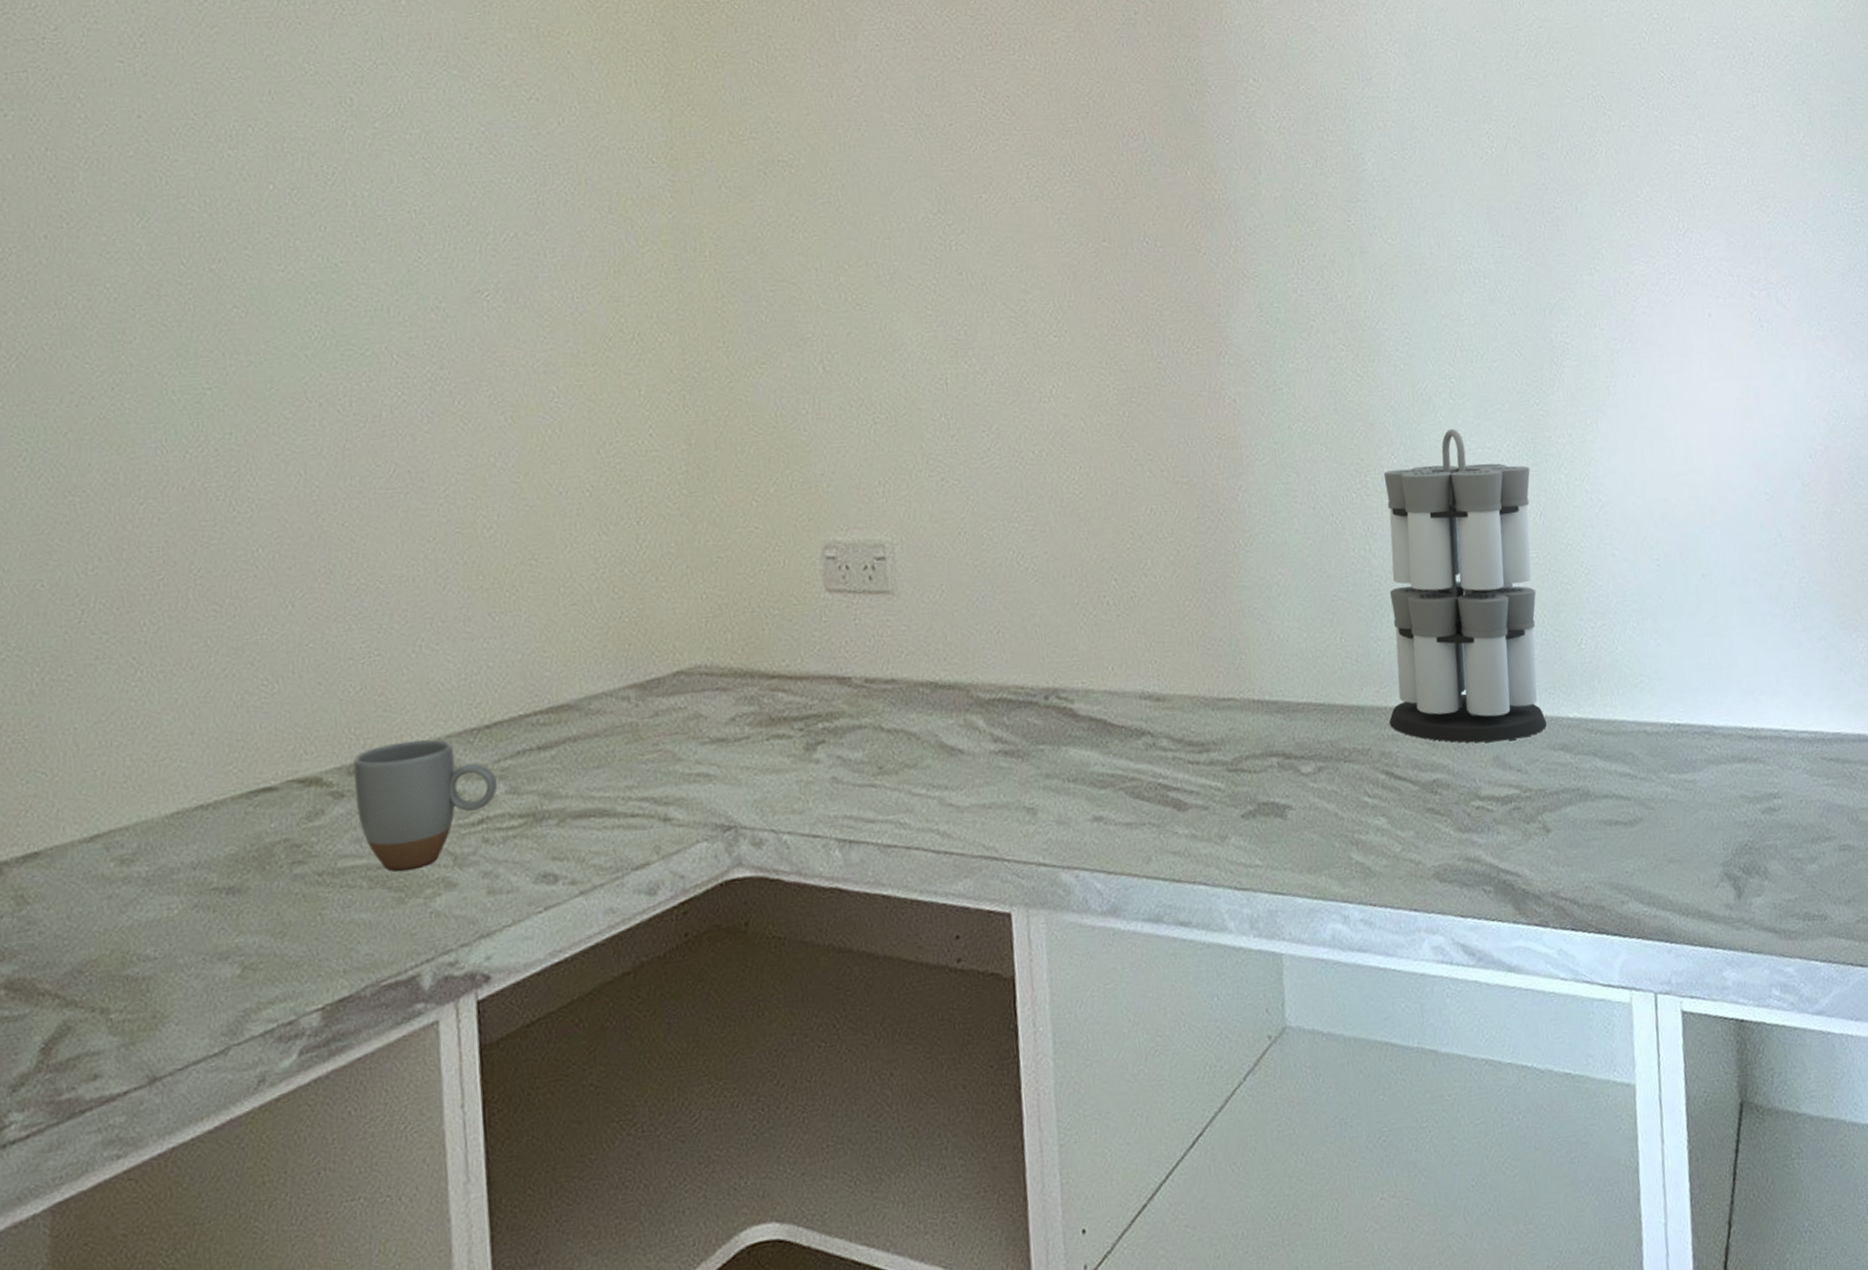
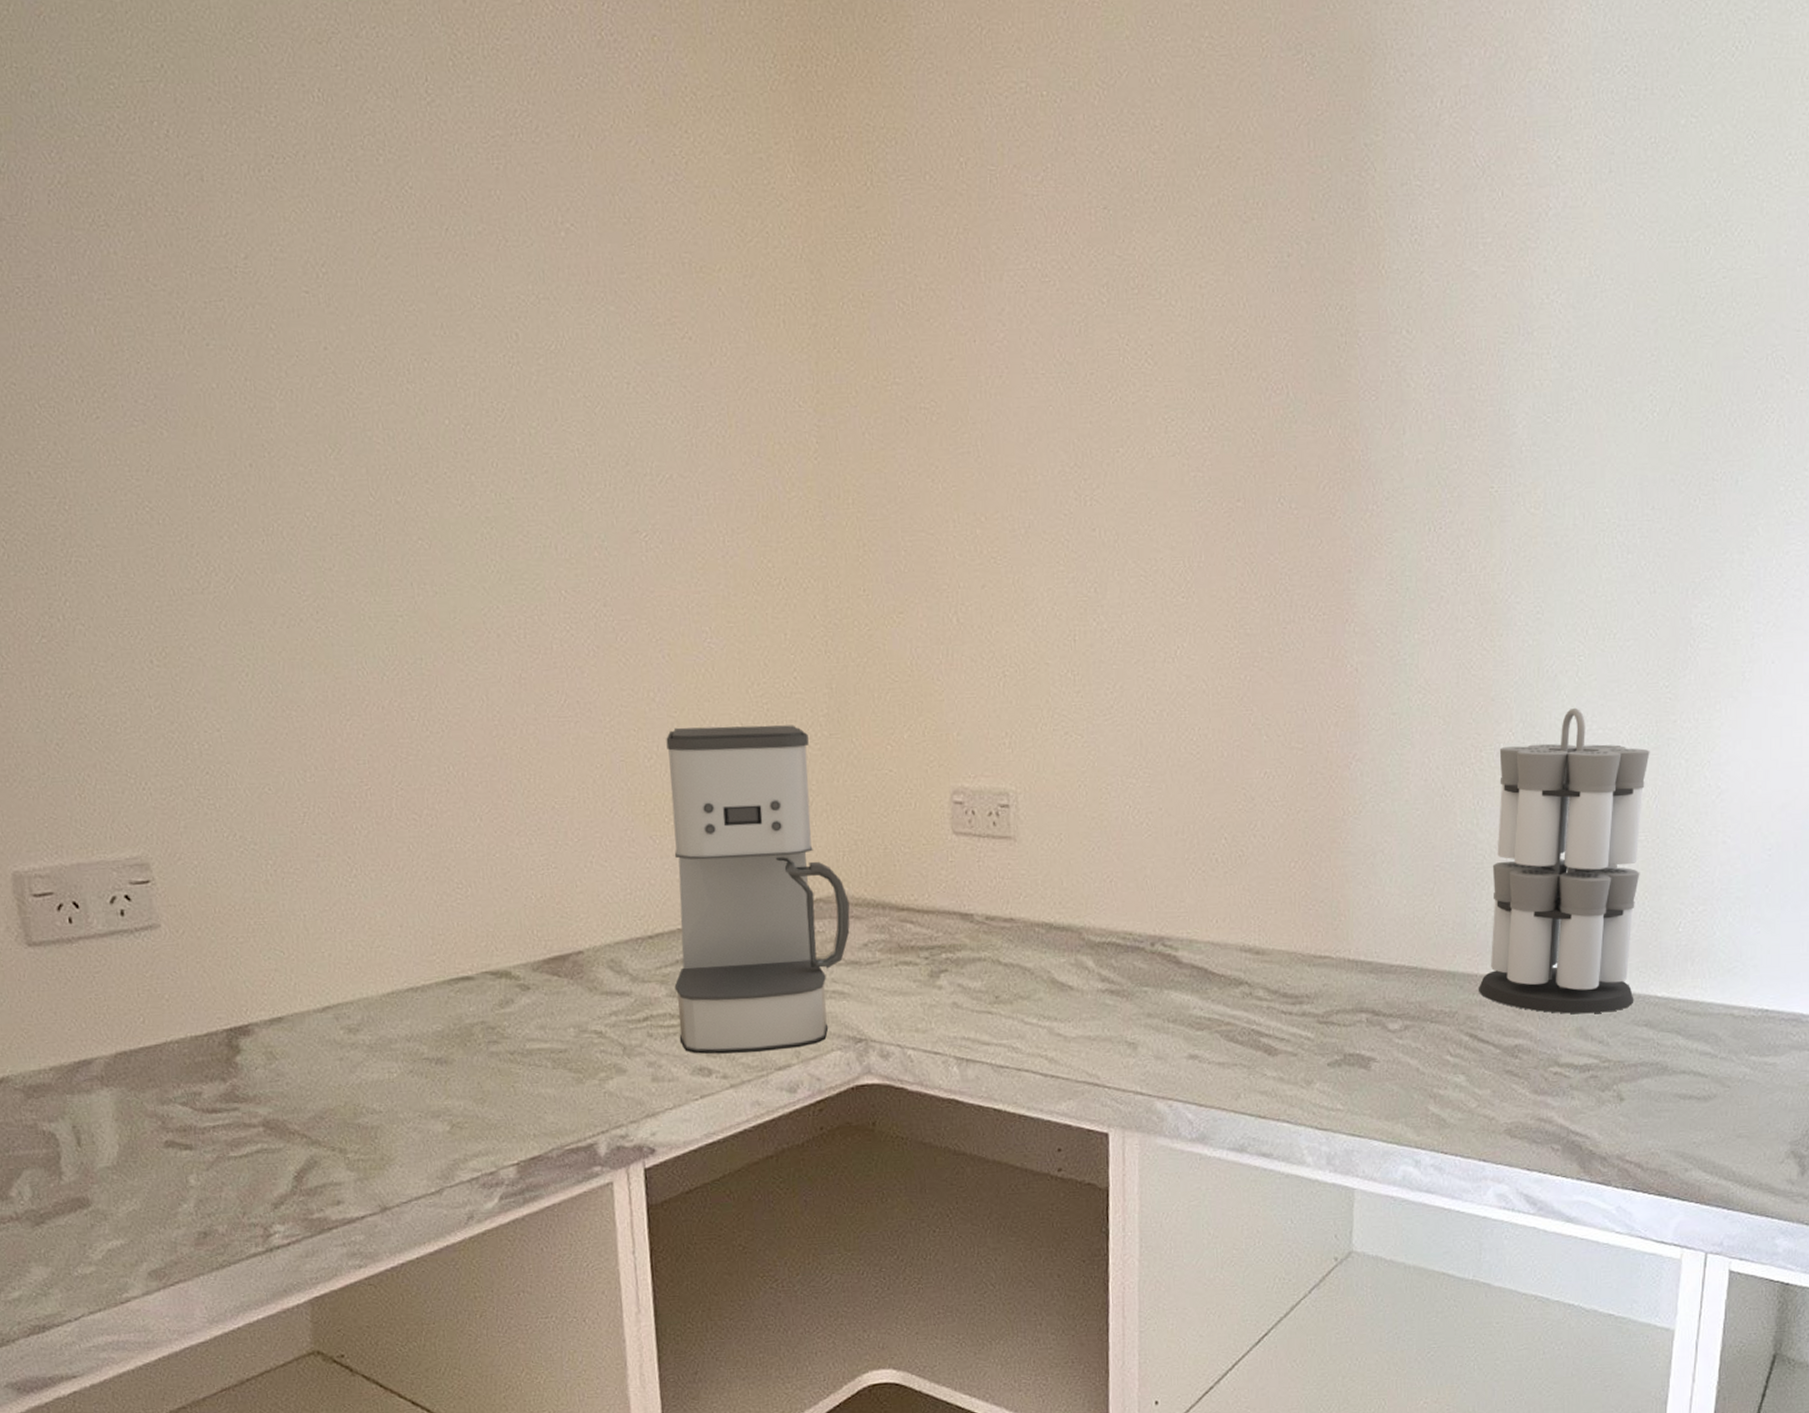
mug: present [353,739,497,872] -> none [536,944,659,1057]
coffee maker: none [508,484,715,859] -> present [666,725,850,1055]

